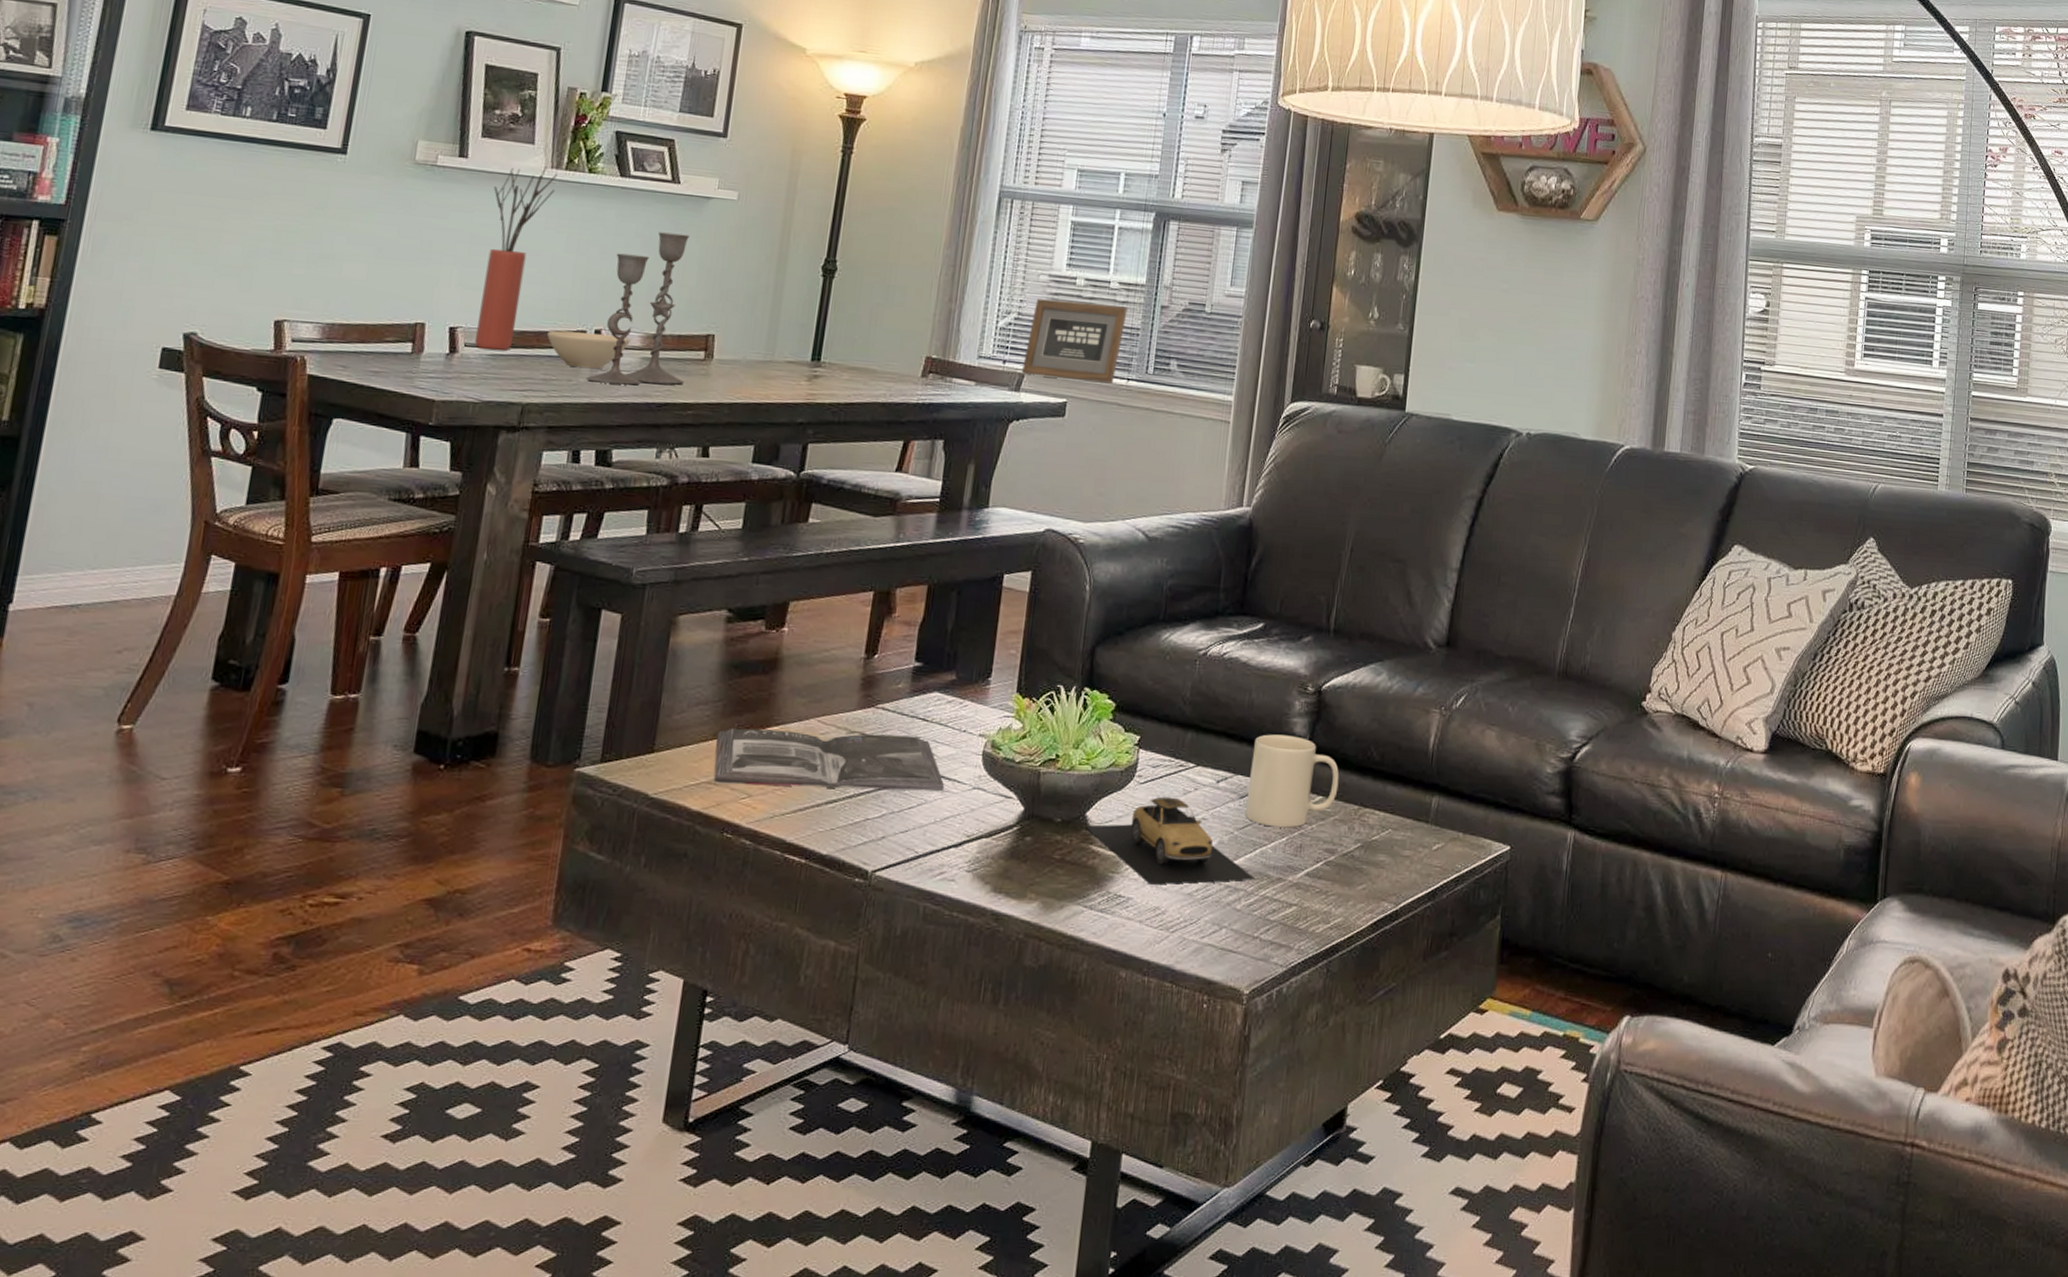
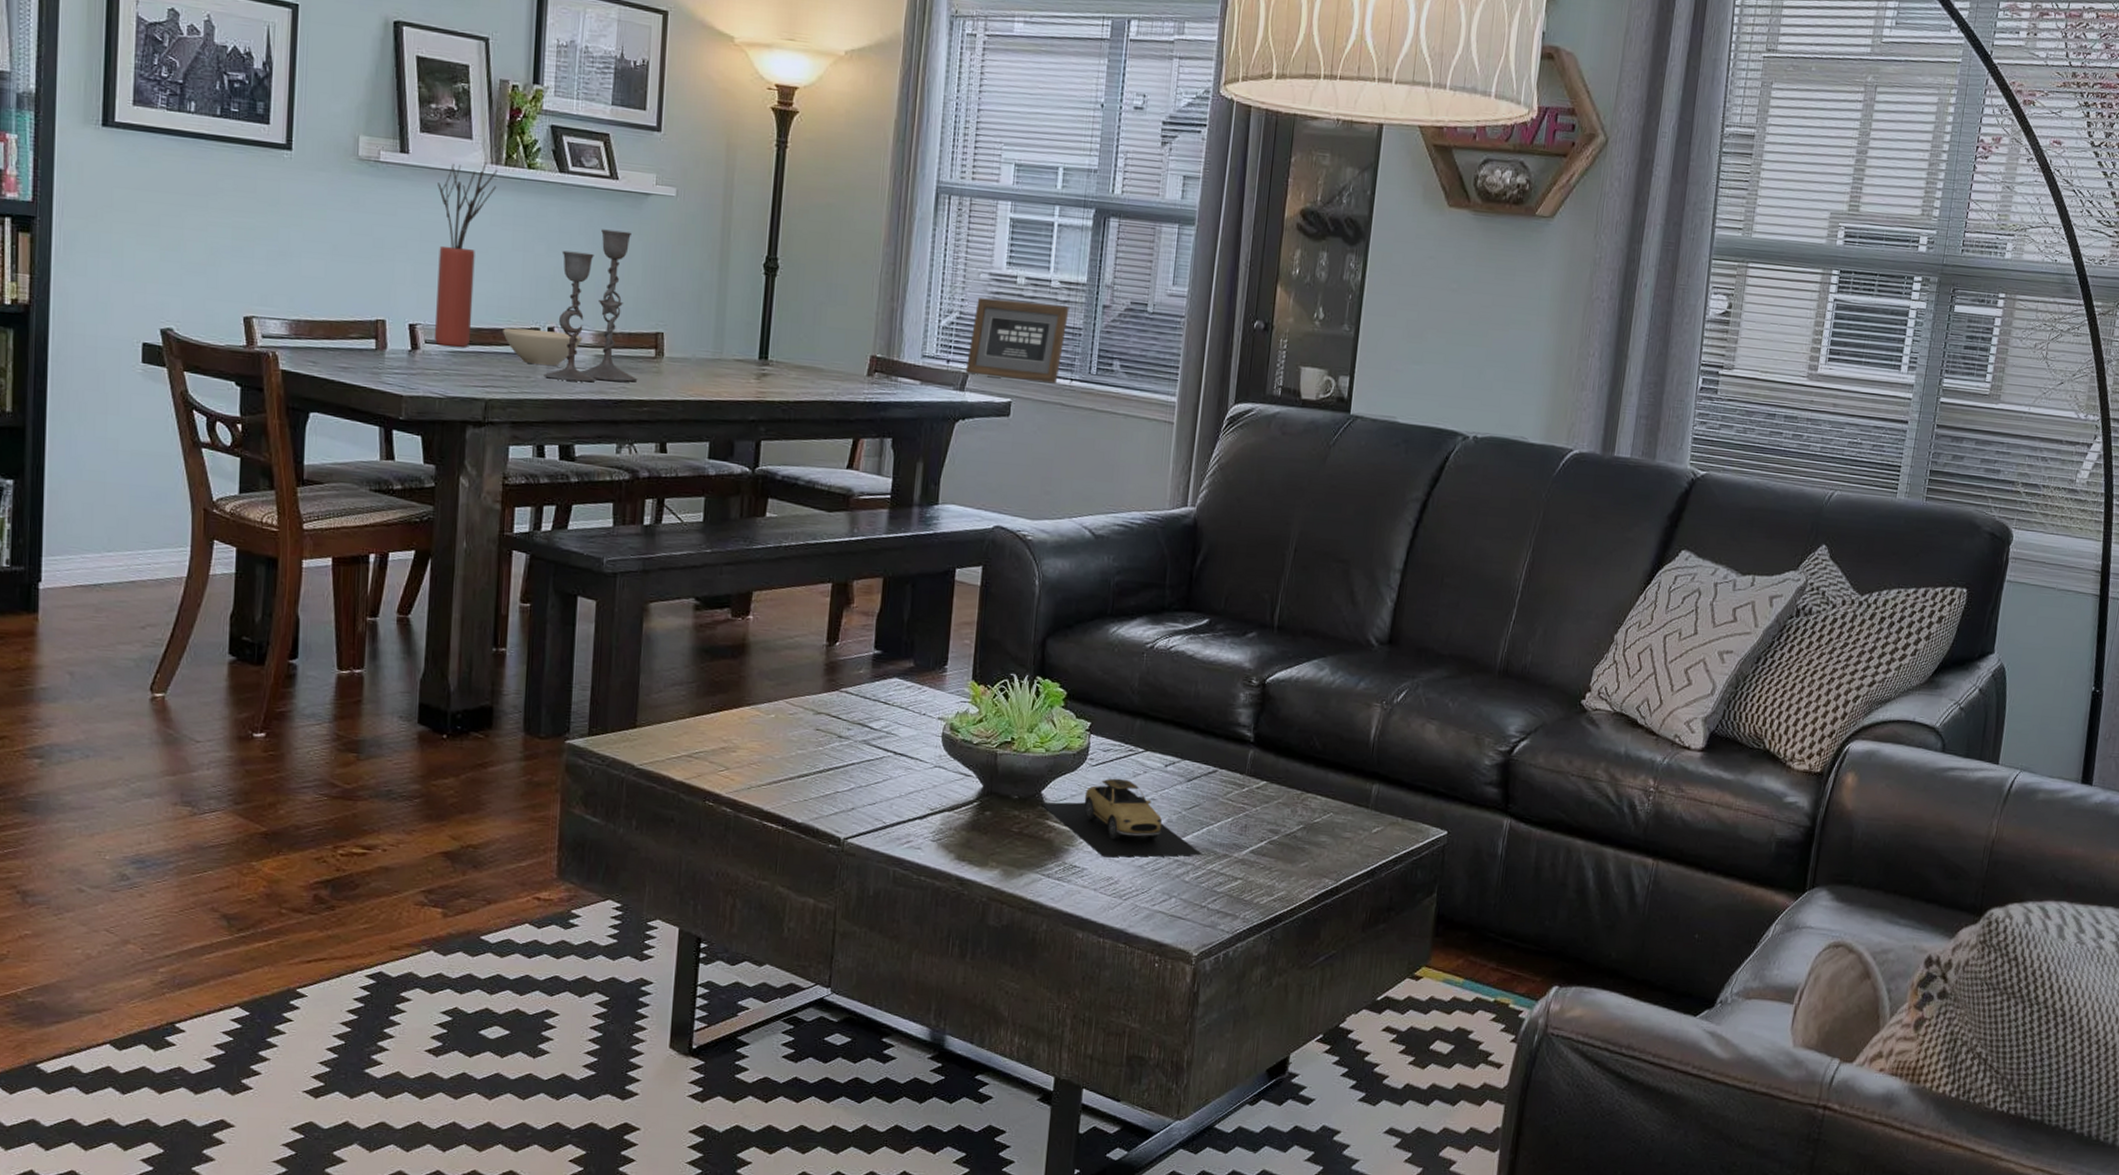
magazine: present [713,728,945,792] -> none [692,707,908,769]
mug: present [1245,734,1340,828] -> none [1192,723,1283,810]

